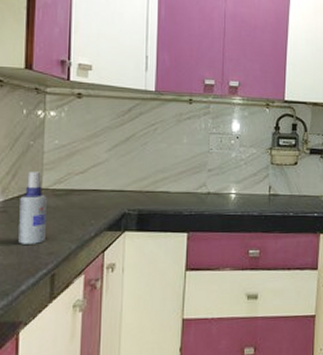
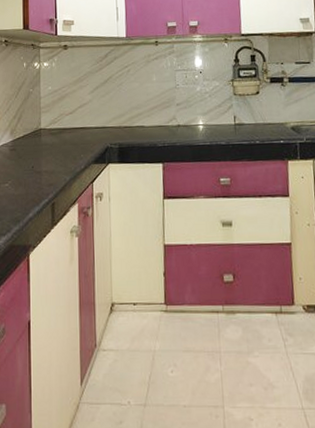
spray bottle: present [18,172,47,244] -> none [25,114,46,177]

